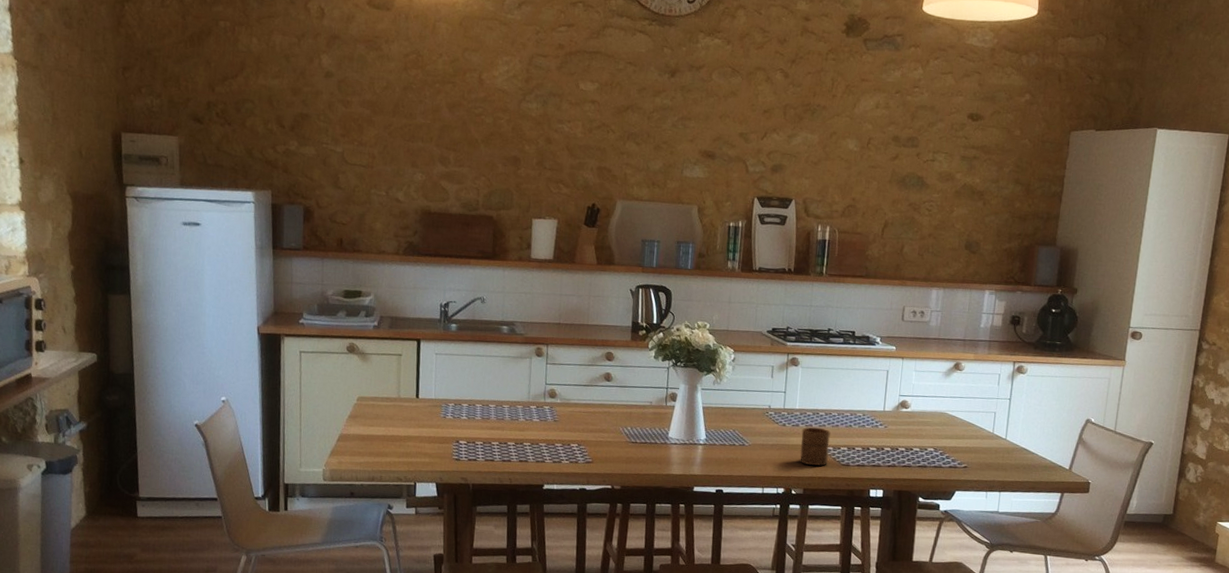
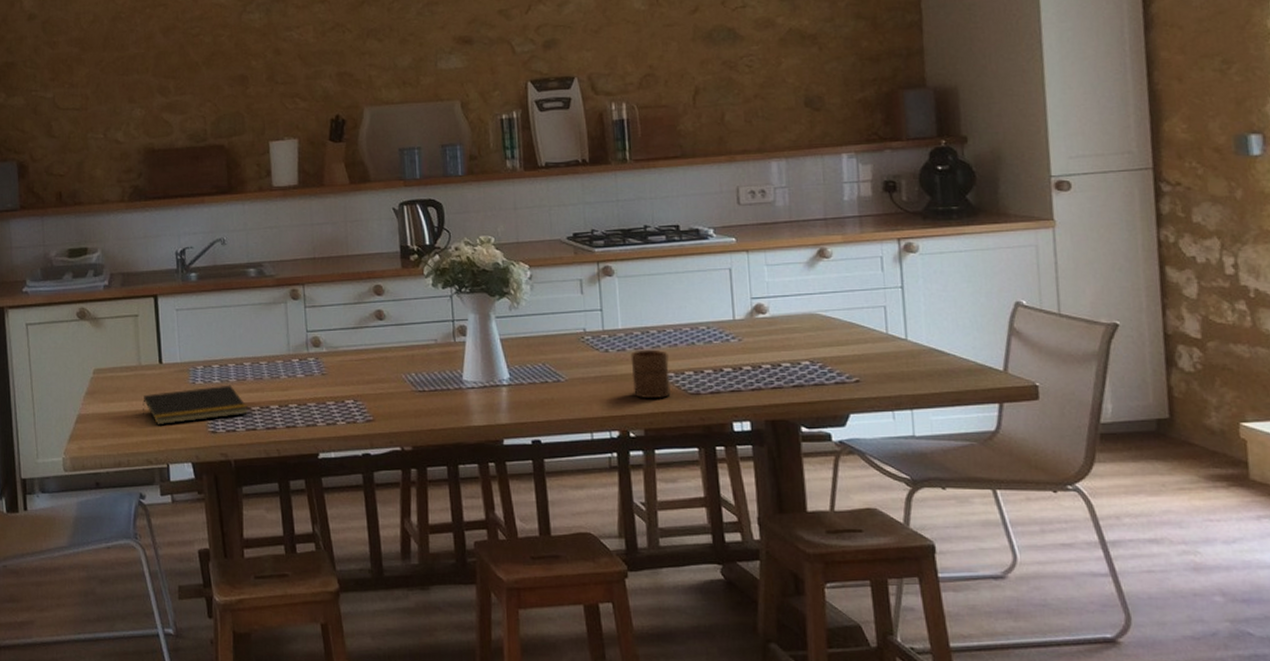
notepad: none [398,421,489,450] -> present [143,385,249,424]

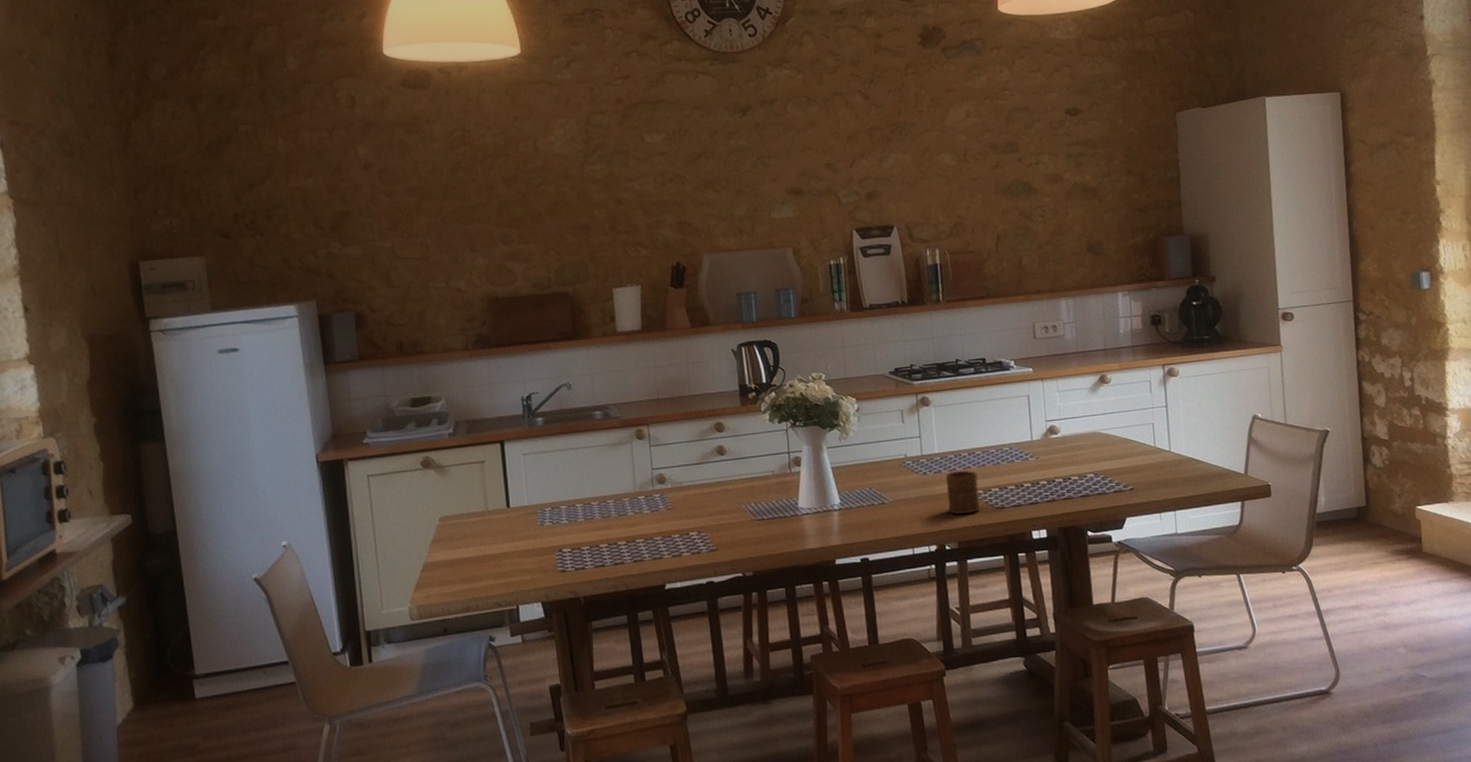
notepad: present [143,385,249,424] -> none [491,524,597,567]

